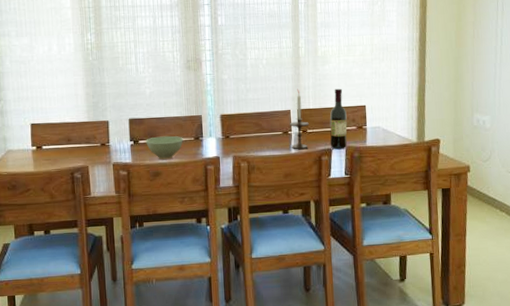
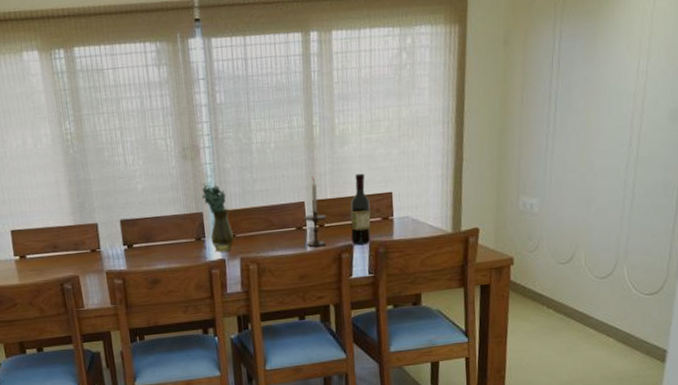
bowl: present [146,135,183,160] -> none [141,237,184,266]
vase: none [201,91,229,151] -> present [201,183,234,252]

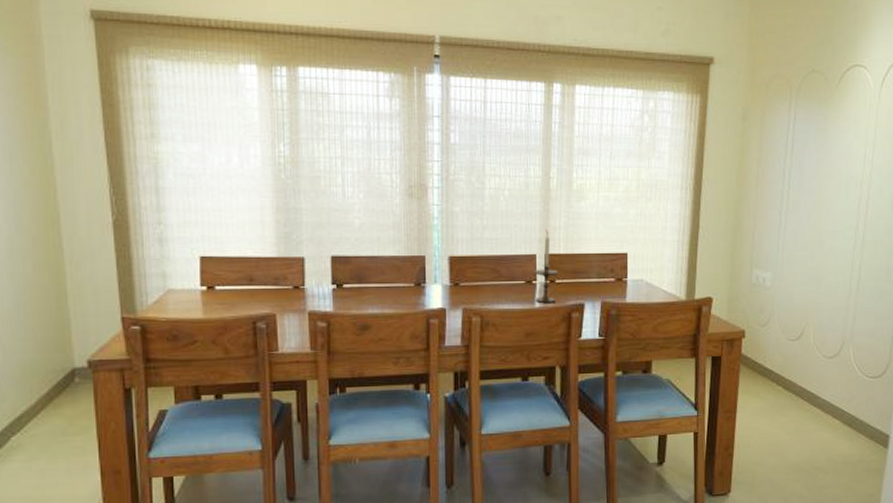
vase: present [201,183,234,252] -> none [425,225,458,301]
wine bottle: present [350,173,371,246] -> none [582,231,604,306]

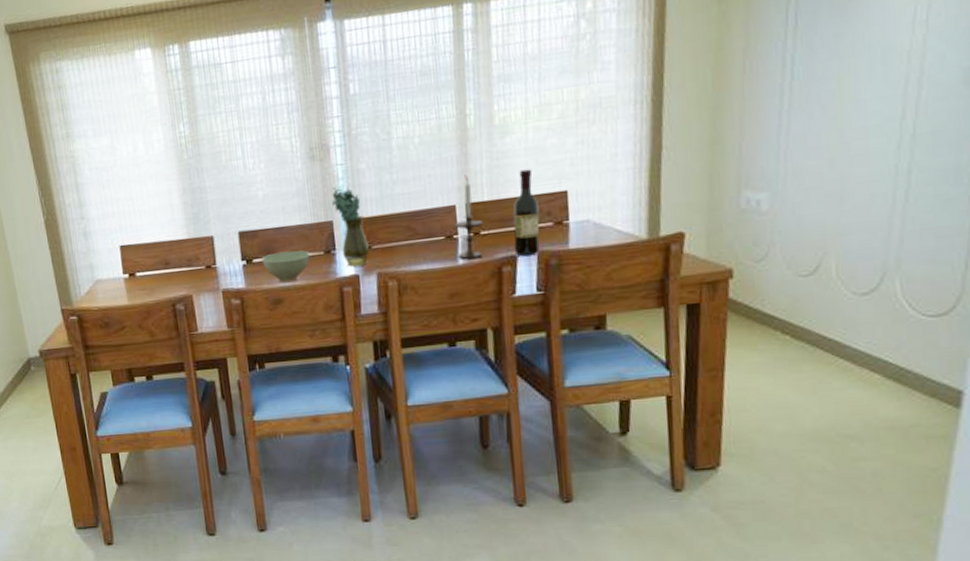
bowl: none [352,279,401,310] -> present [261,250,310,283]
vase: none [425,225,458,301] -> present [331,187,370,267]
wine bottle: none [582,231,604,306] -> present [513,169,540,257]

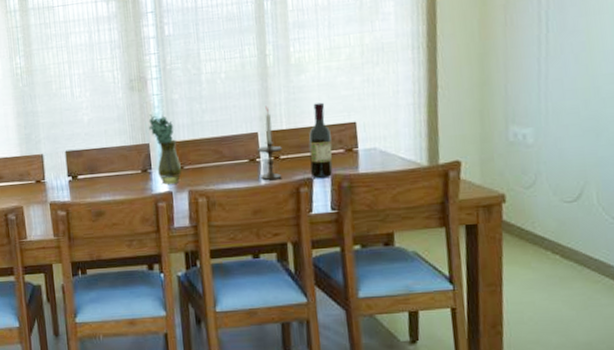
bowl: present [261,250,310,283] -> none [85,169,129,198]

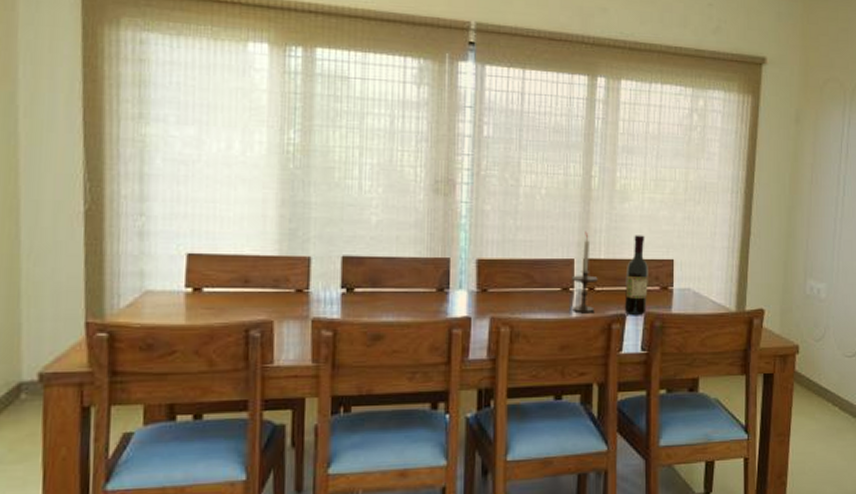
vase: present [148,114,182,185] -> none [451,224,486,308]

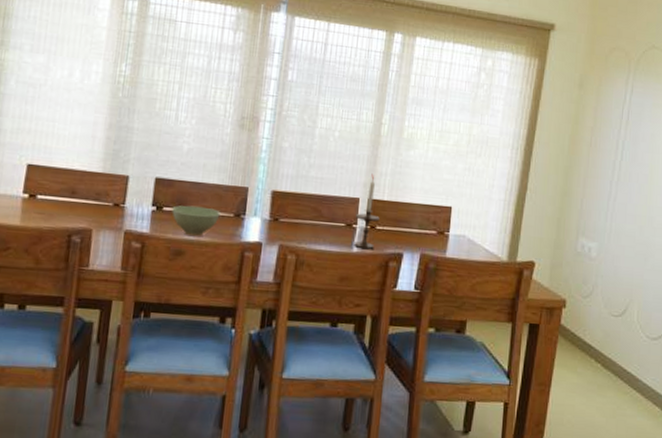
bowl: none [365,284,421,318] -> present [172,205,220,237]
wine bottle: present [624,235,648,316] -> none [401,181,428,257]

